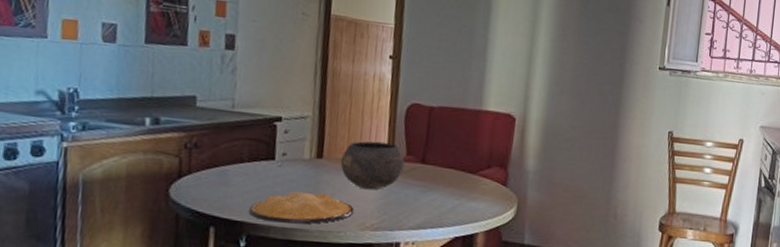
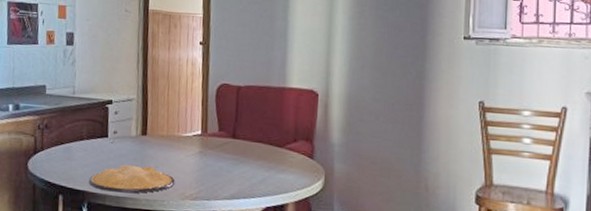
bowl: present [340,141,405,190] -> none [161,119,218,163]

